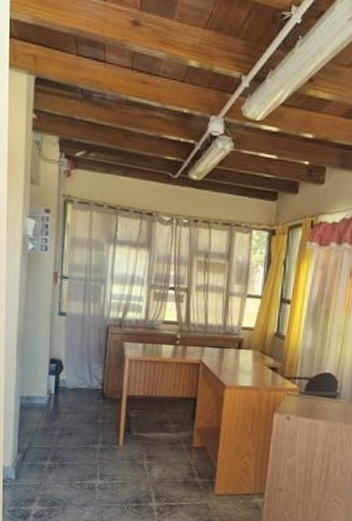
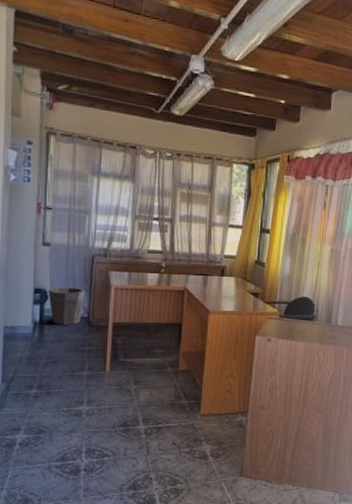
waste bin: none [63,357,100,397] -> present [48,287,85,325]

